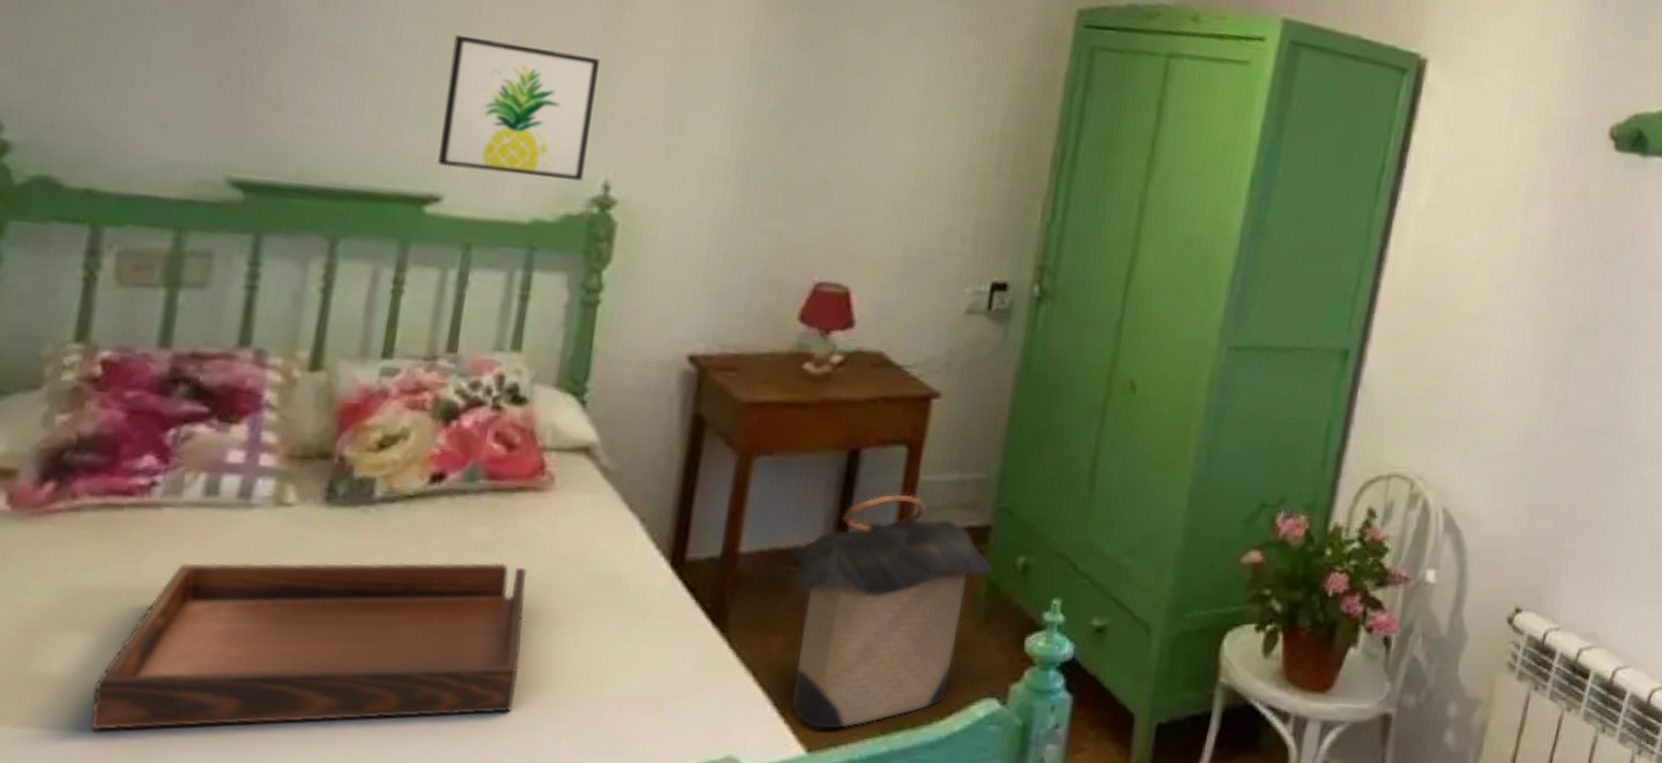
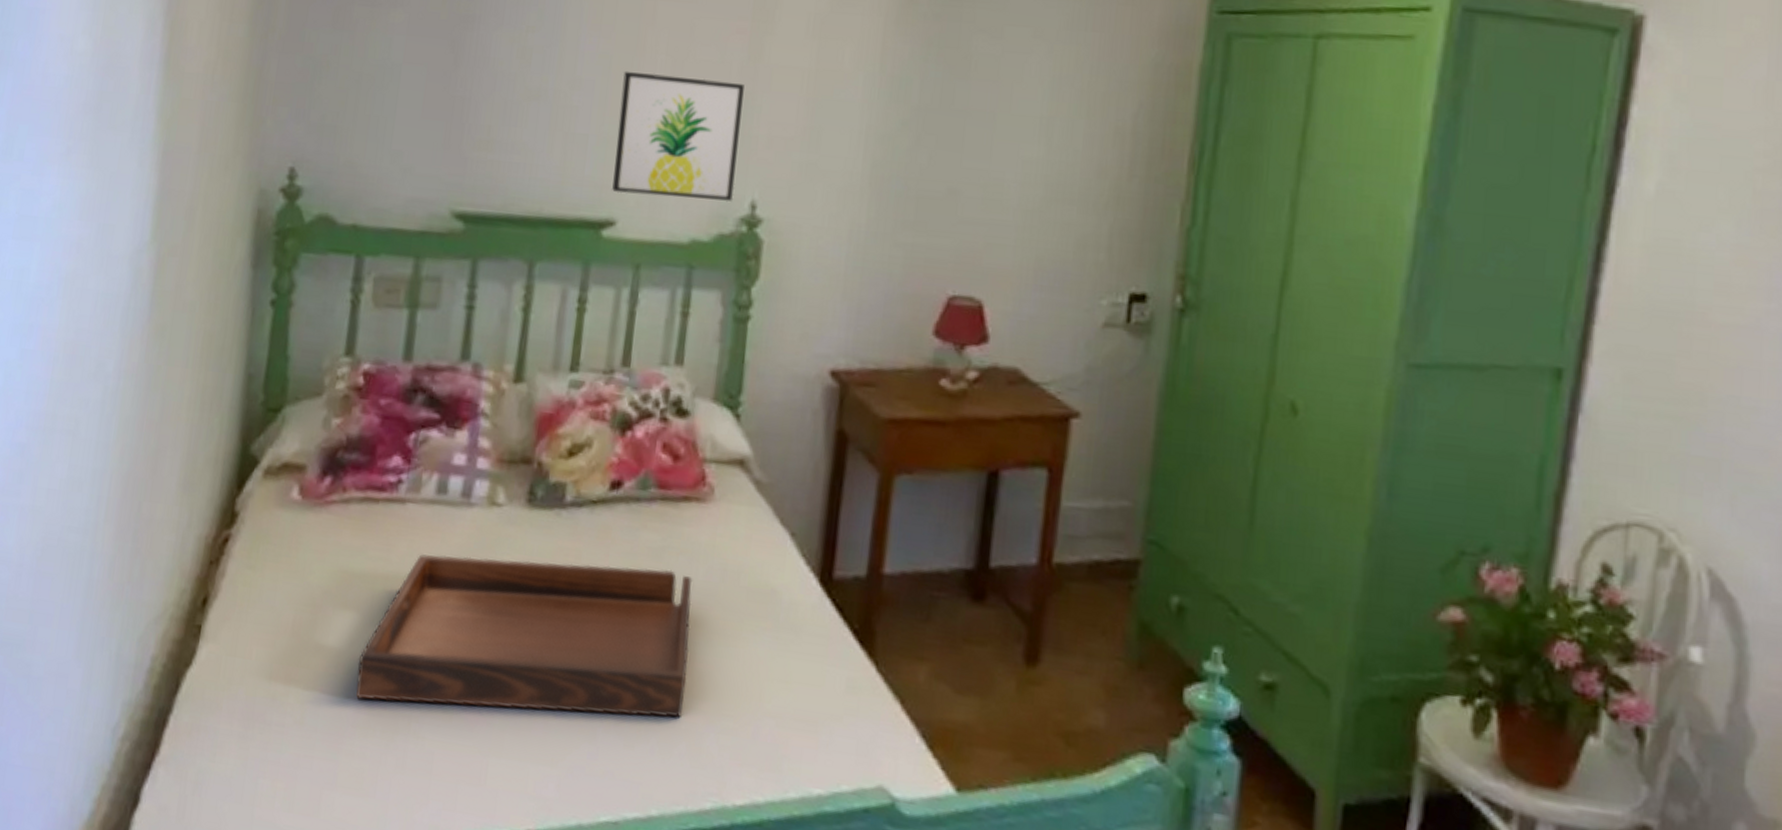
laundry hamper: present [790,494,994,730] -> none [934,519,1145,770]

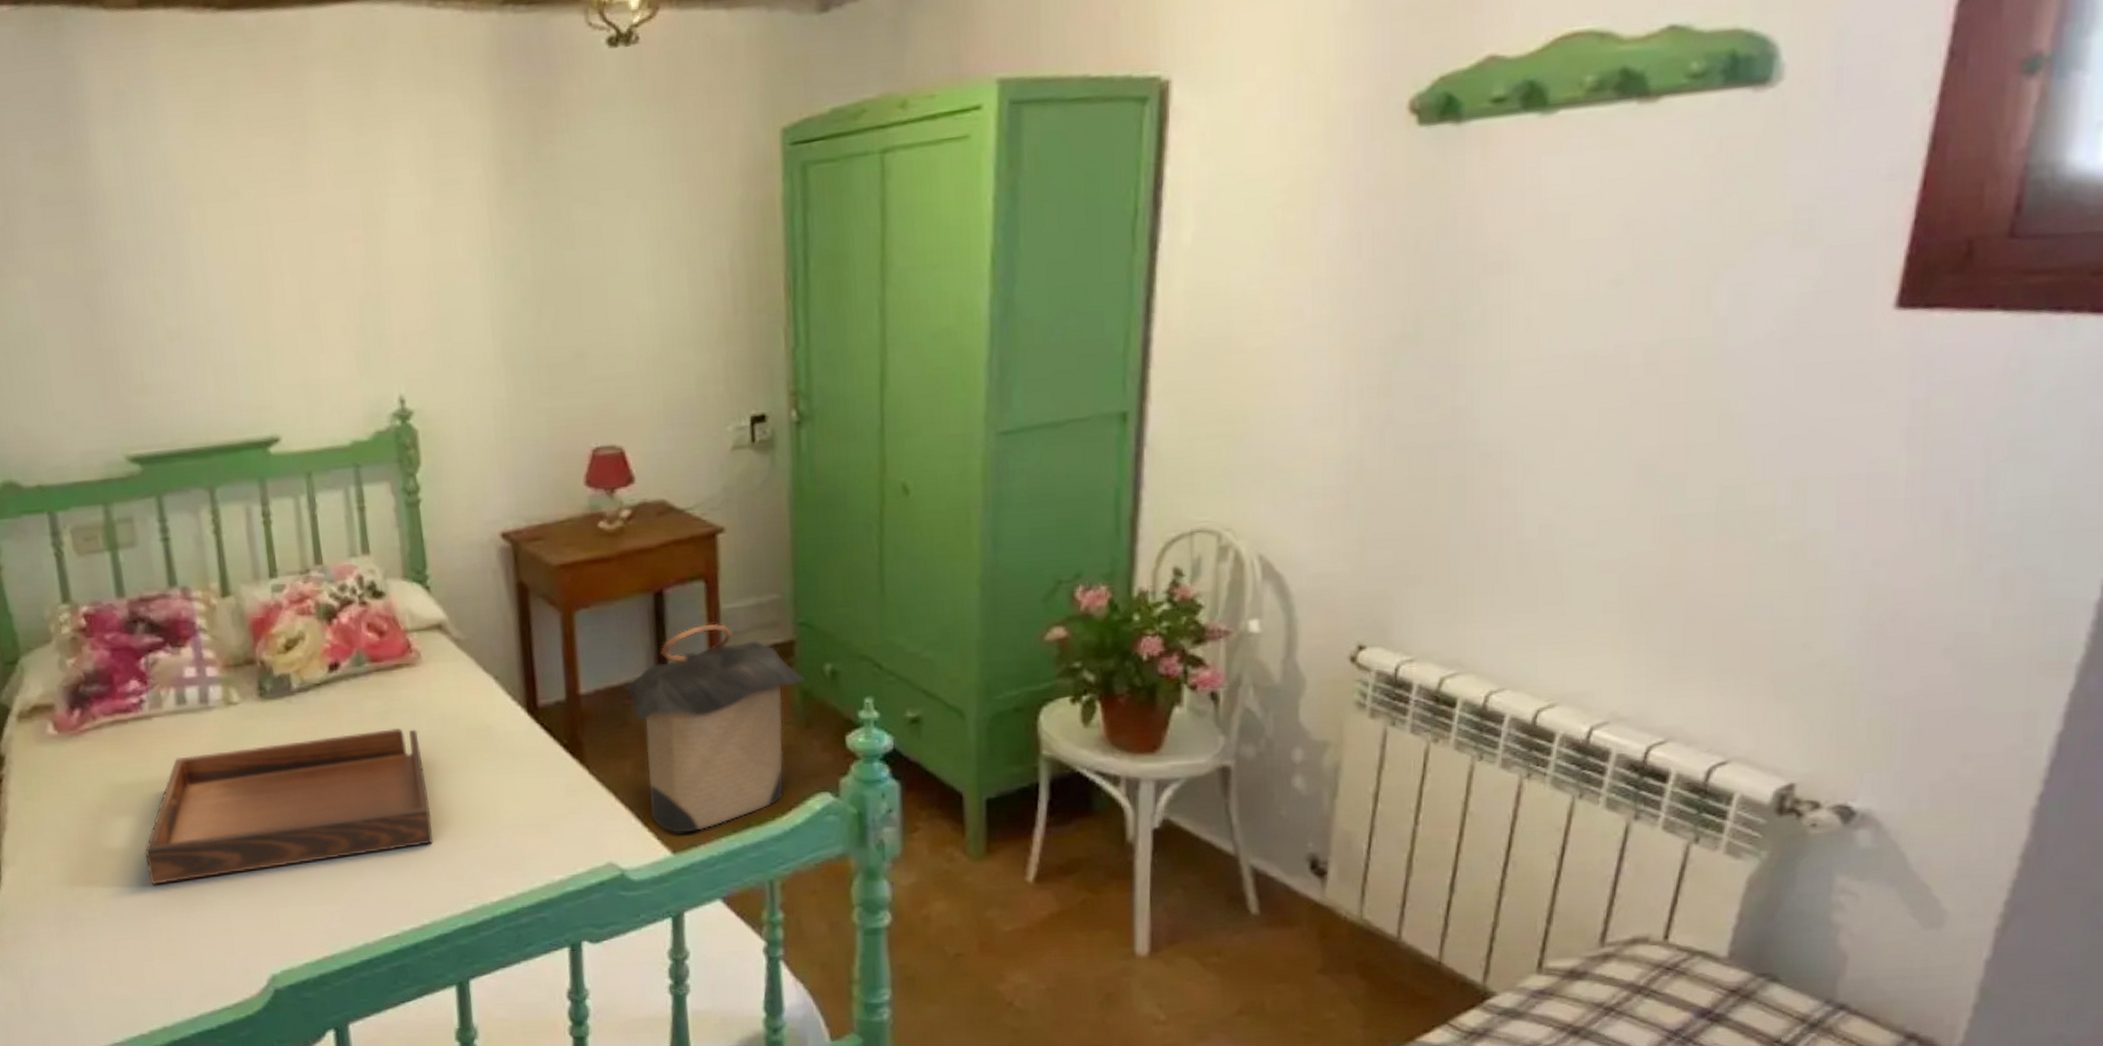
wall art: present [612,70,745,202] -> none [255,289,382,412]
laundry hamper: none [934,519,1145,770] -> present [623,623,804,834]

